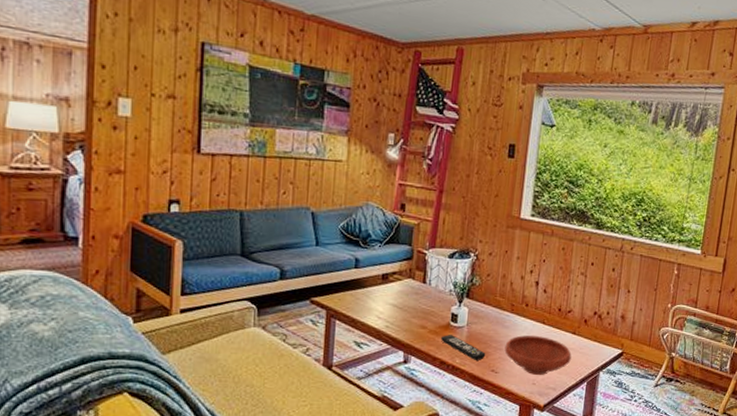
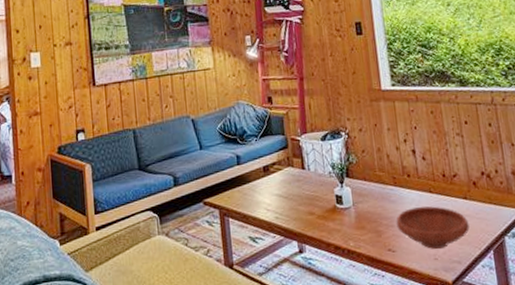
remote control: present [441,335,486,360] -> none [331,217,379,241]

